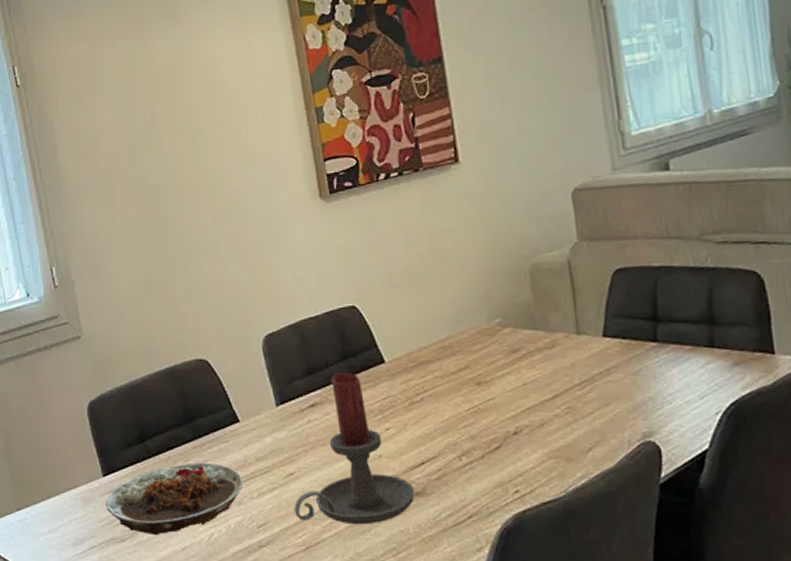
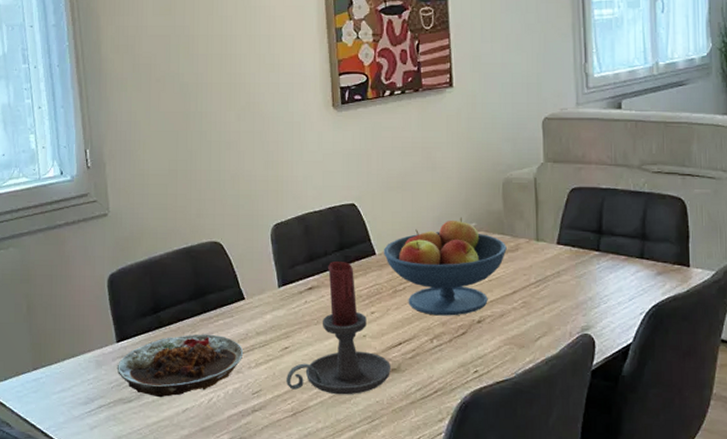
fruit bowl: none [394,313,542,429] -> present [384,217,507,316]

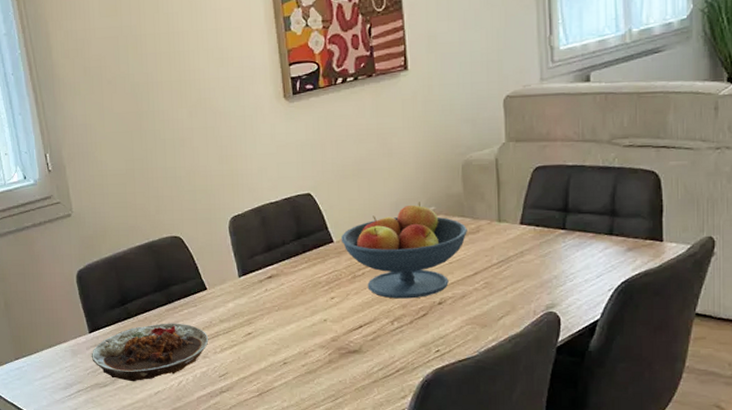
candle holder: present [286,261,390,395] -> none [251,250,352,376]

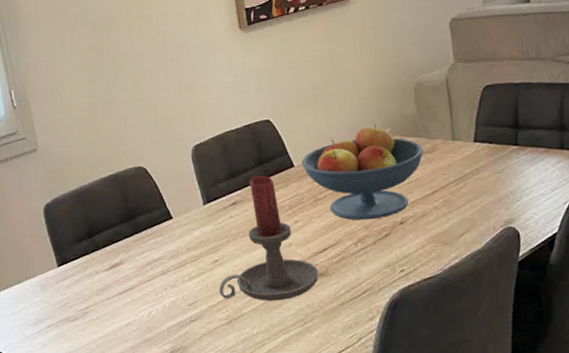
plate: present [91,323,209,382] -> none [60,253,177,315]
candle holder: none [251,250,352,376] -> present [219,176,318,301]

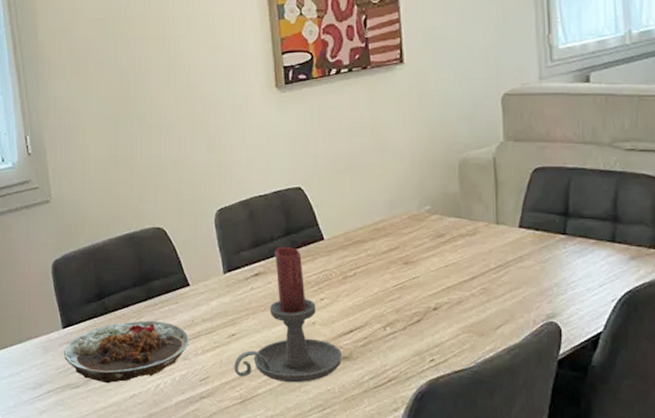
plate: none [60,253,177,315] -> present [63,320,190,384]
fruit bowl: present [302,124,424,220] -> none [333,200,464,303]

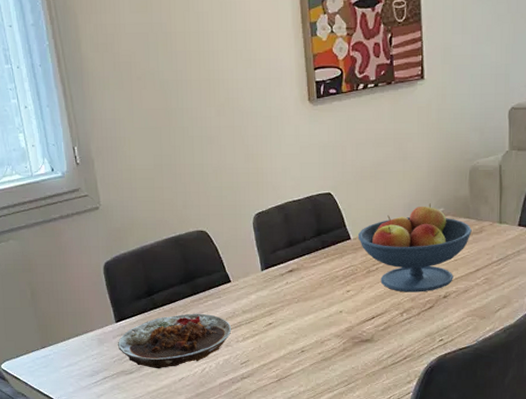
candle holder: present [234,247,342,383] -> none [271,246,364,363]
fruit bowl: none [333,200,464,303] -> present [358,203,472,292]

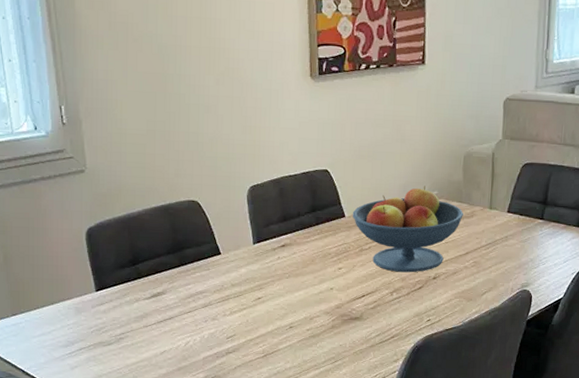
plate: present [117,313,232,369] -> none [96,284,219,341]

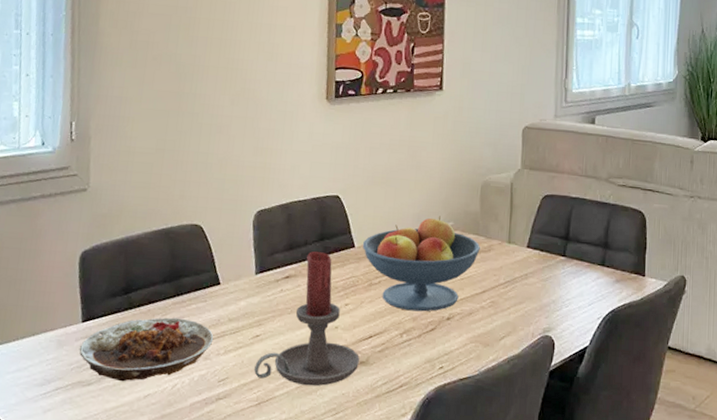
plate: none [96,284,219,341] -> present [79,317,214,382]
candle holder: none [259,222,354,340] -> present [254,251,359,386]

